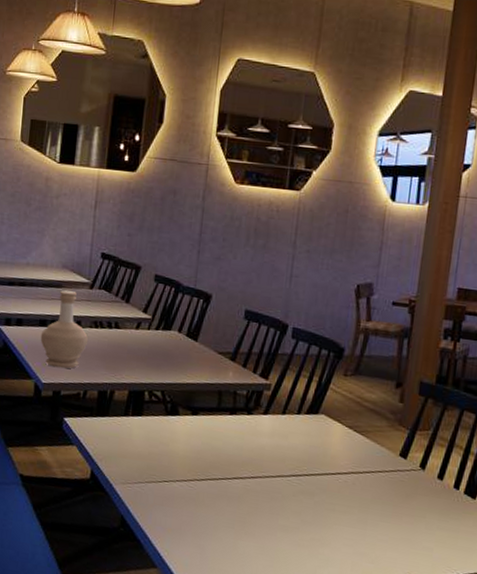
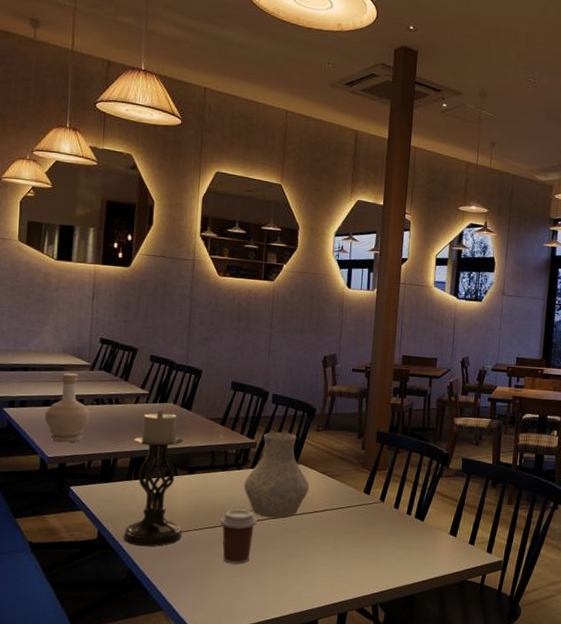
candle holder: none [117,337,187,495] -> present [123,409,183,547]
coffee cup: none [224,460,267,526] -> present [220,509,257,564]
vase: none [254,372,332,477] -> present [244,432,310,518]

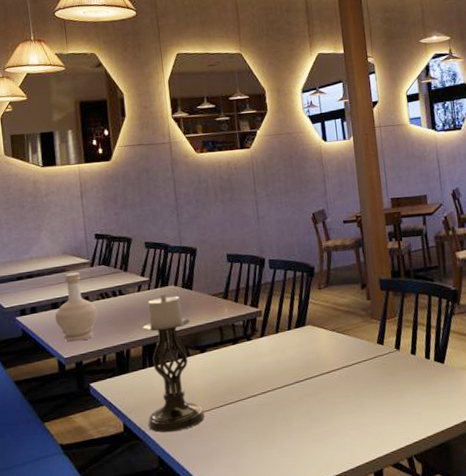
coffee cup: present [220,509,257,564] -> none [239,379,276,437]
vase: present [244,432,310,518] -> none [256,295,322,385]

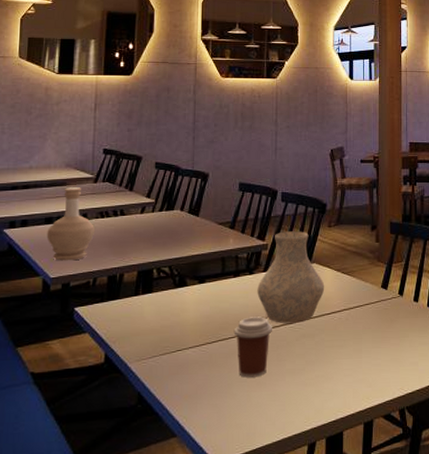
candle holder: present [142,293,205,433] -> none [132,218,194,367]
coffee cup: none [239,379,276,437] -> present [233,316,272,378]
vase: none [256,295,322,385] -> present [257,231,325,323]

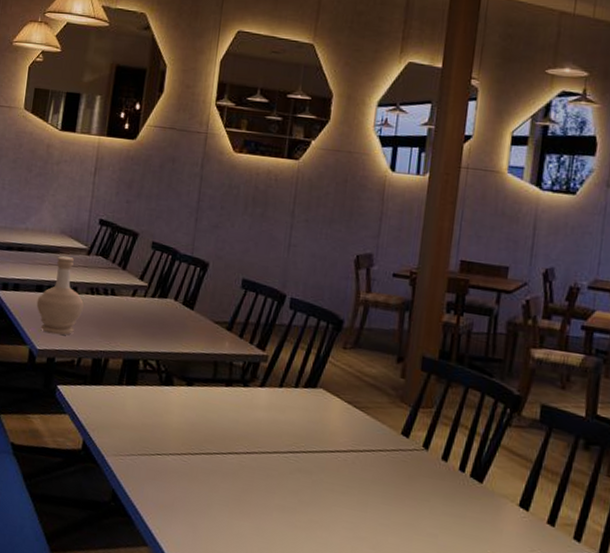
coffee cup: present [233,316,272,378] -> none [219,434,264,505]
vase: present [257,231,325,323] -> none [250,344,331,454]

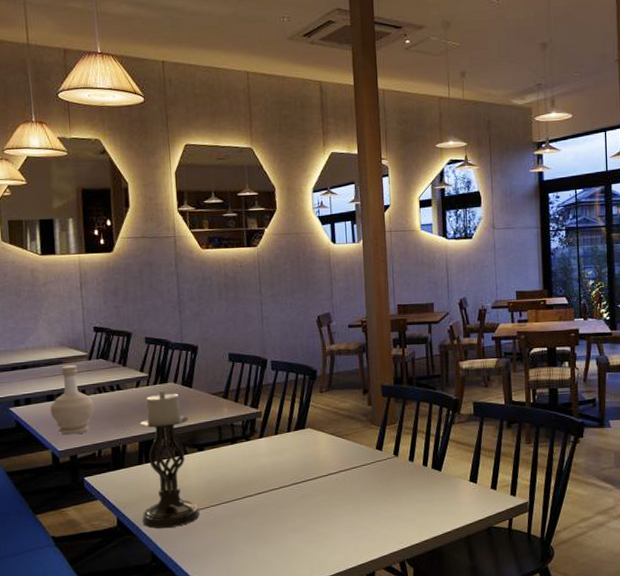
candle holder: none [109,305,183,468] -> present [140,390,200,529]

